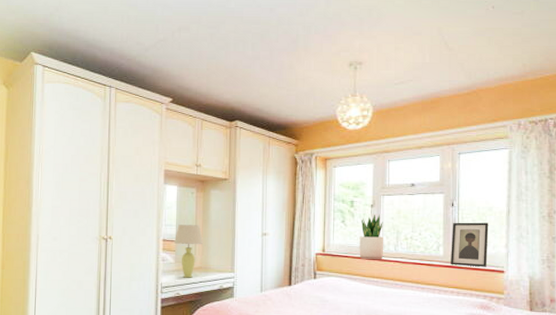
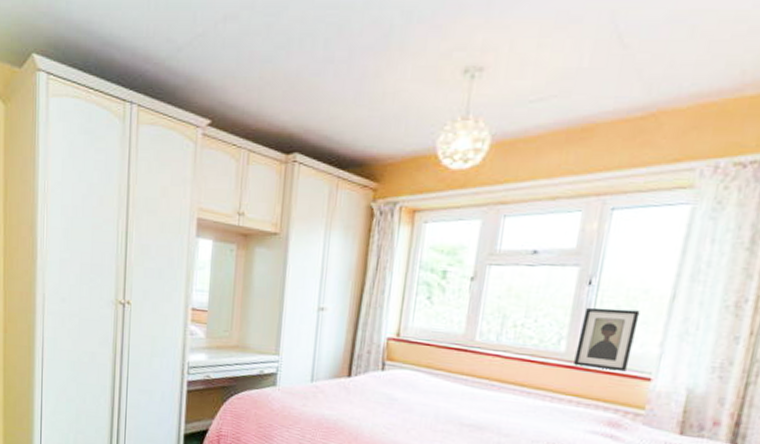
table lamp: present [174,225,204,278] -> none [206,290,243,359]
planter: present [359,215,384,260] -> none [446,291,485,353]

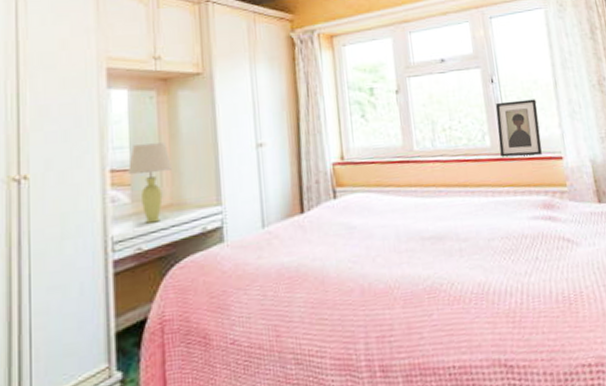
table lamp: none [206,290,243,359] -> present [128,142,173,224]

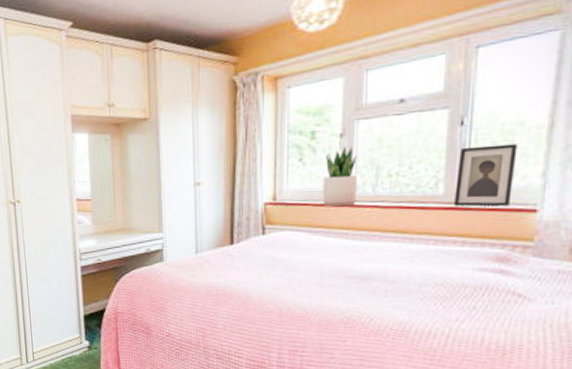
table lamp: present [128,142,173,224] -> none [90,179,124,242]
planter: none [386,102,419,164] -> present [322,147,358,207]

